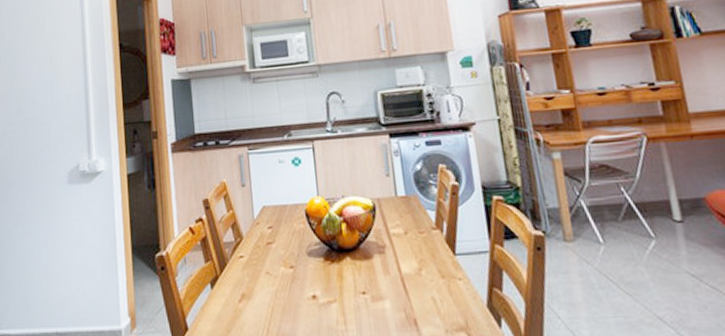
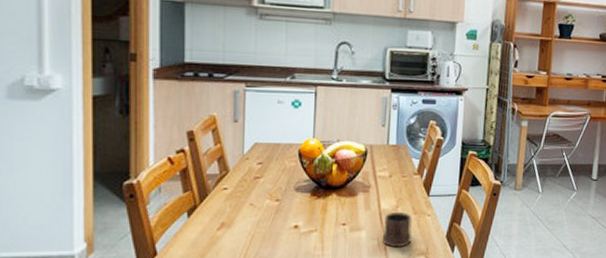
mug: none [407,275,445,322] -> present [383,211,412,248]

